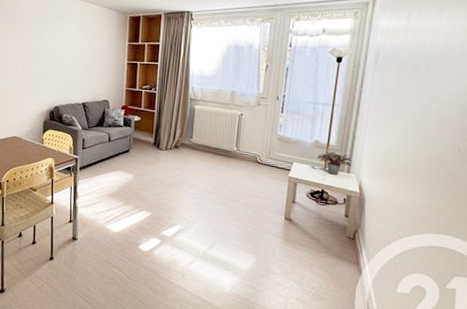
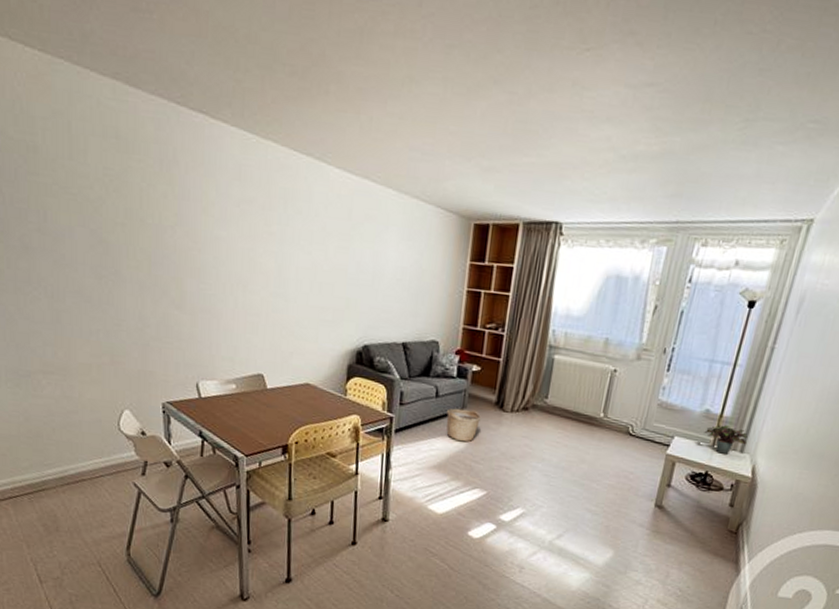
basket: none [117,149,143,175] -> present [446,408,481,442]

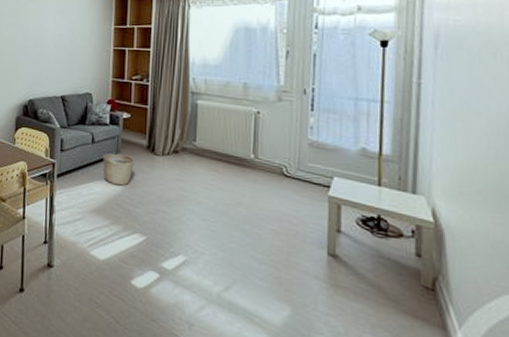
potted plant: present [704,424,748,455] -> none [365,163,417,196]

